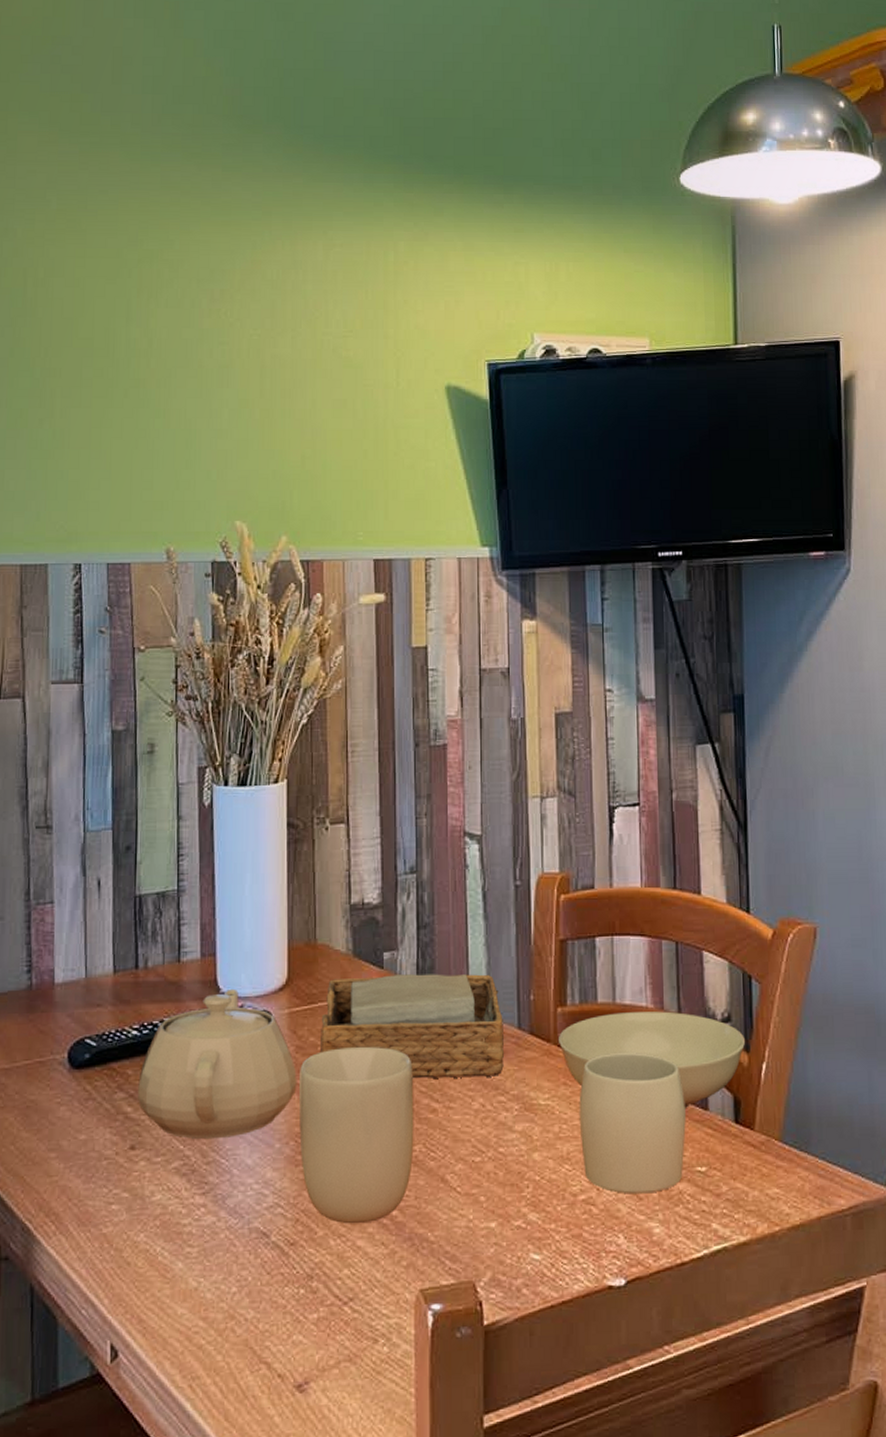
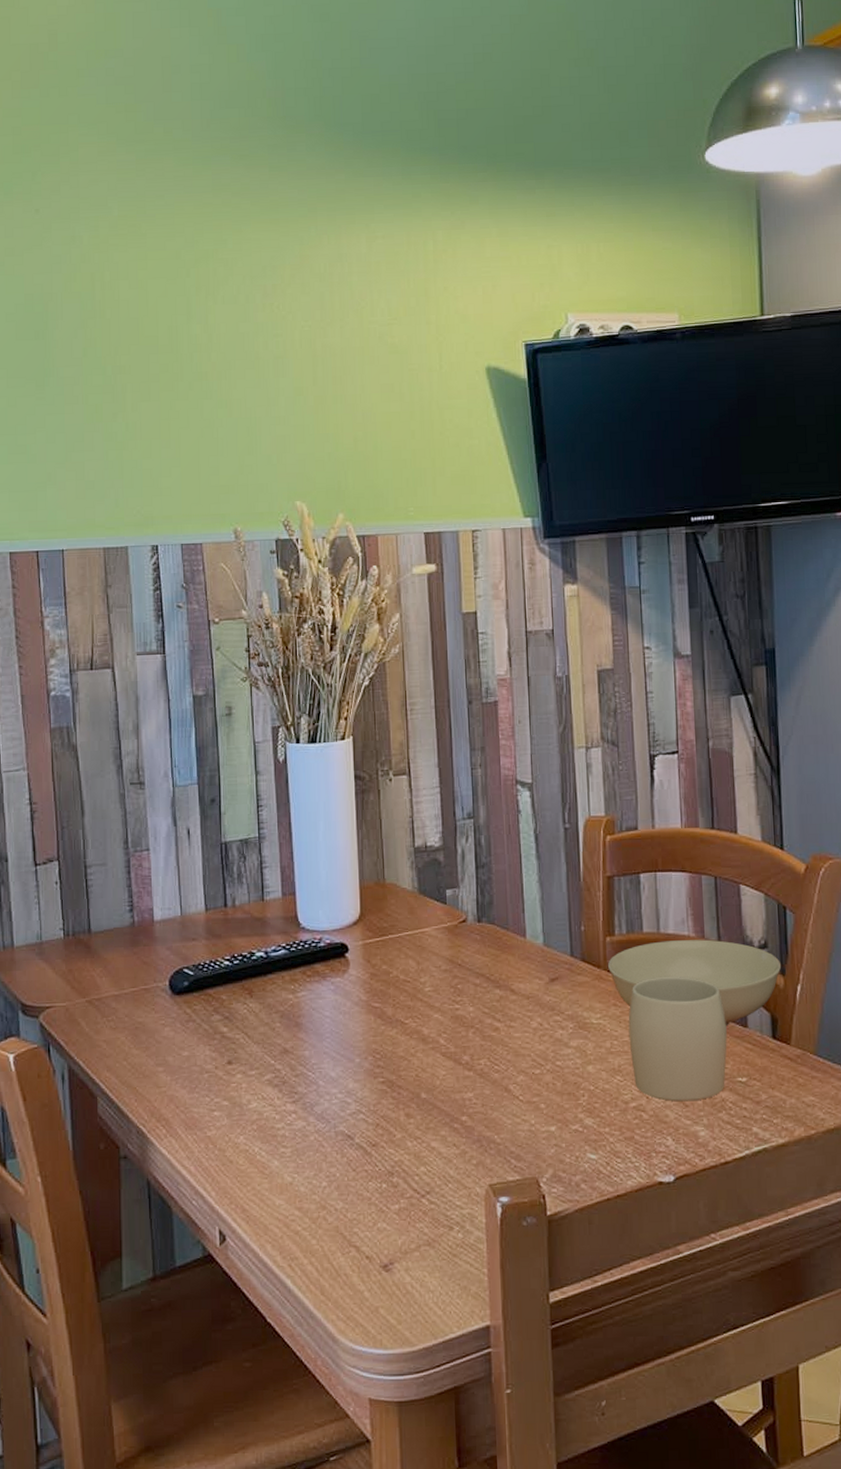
teapot: present [138,988,297,1140] -> none [232,923,373,1055]
cup: present [299,1046,414,1224] -> none [375,973,480,1128]
napkin holder: present [319,974,505,1079] -> none [391,908,559,1001]

